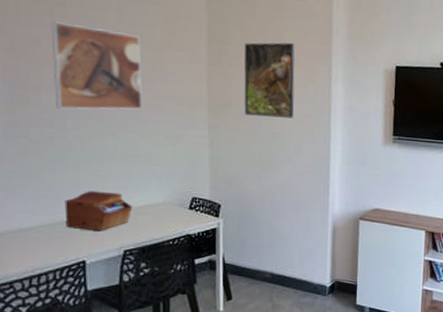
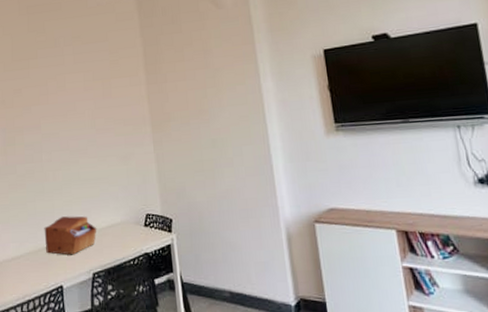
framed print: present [51,21,143,110] -> none [28,70,97,145]
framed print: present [244,42,295,118] -> none [175,48,229,126]

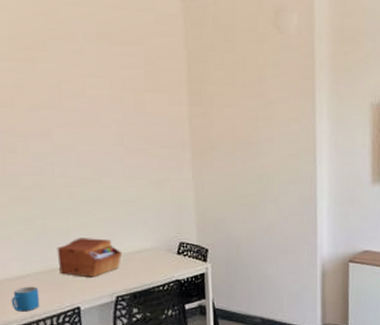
mug: none [8,266,31,292] -> present [11,286,40,312]

